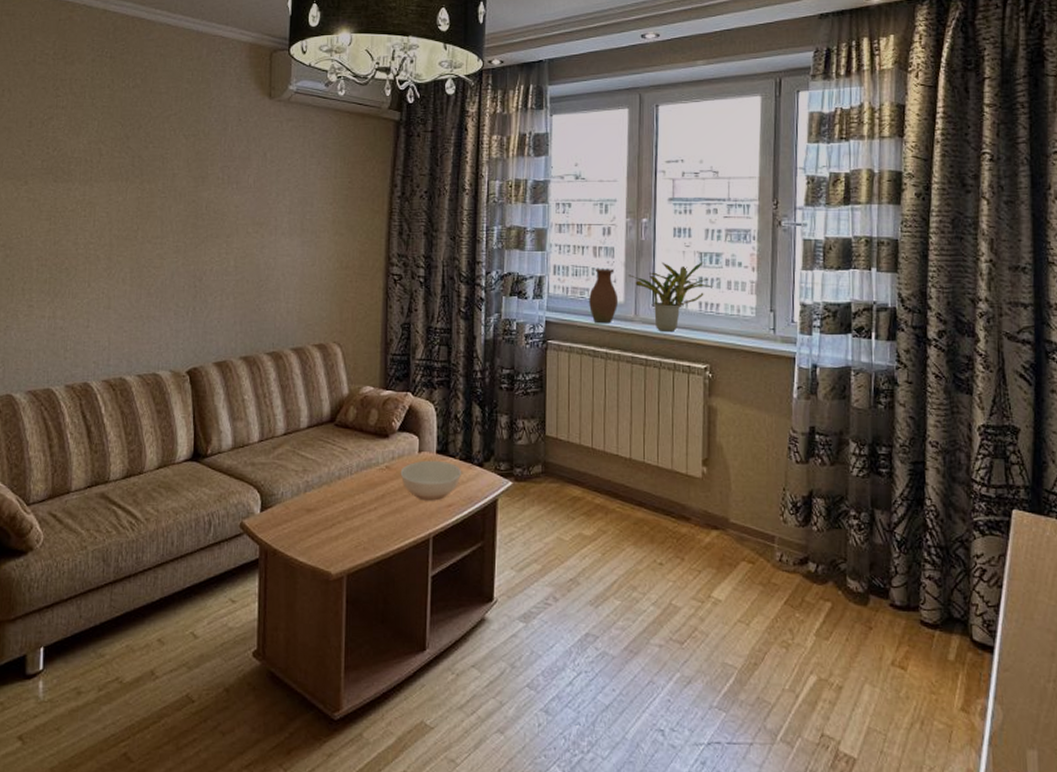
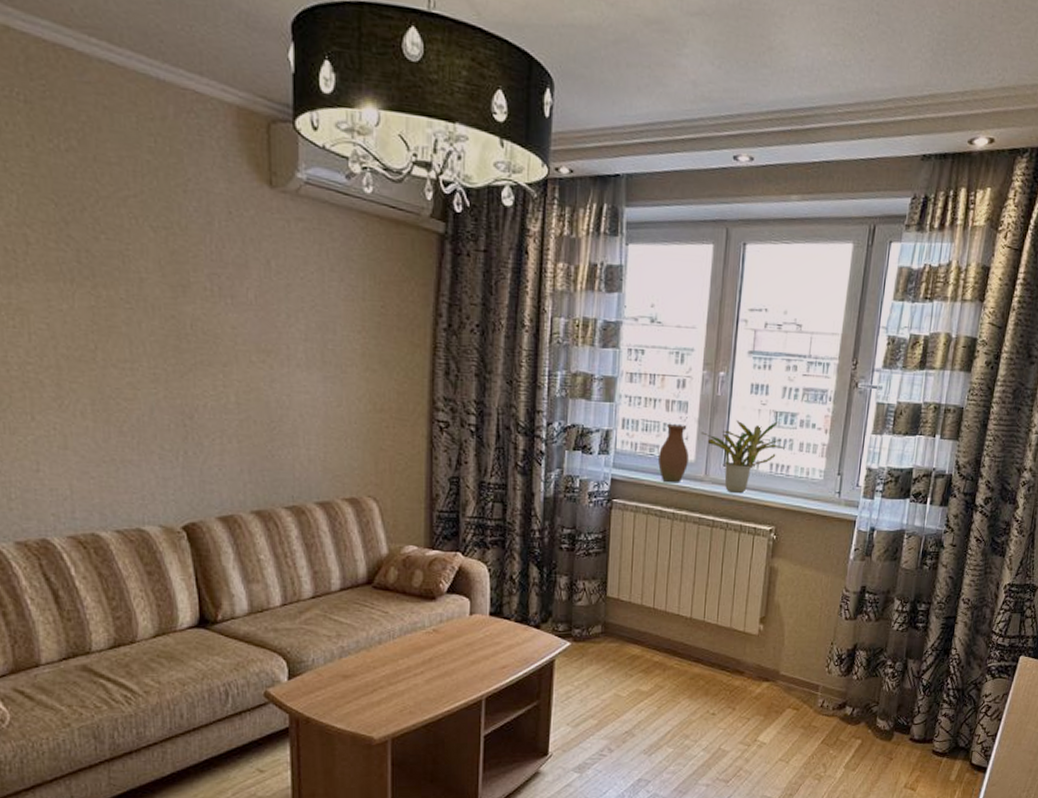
bowl: present [400,460,462,501] -> none [449,622,518,663]

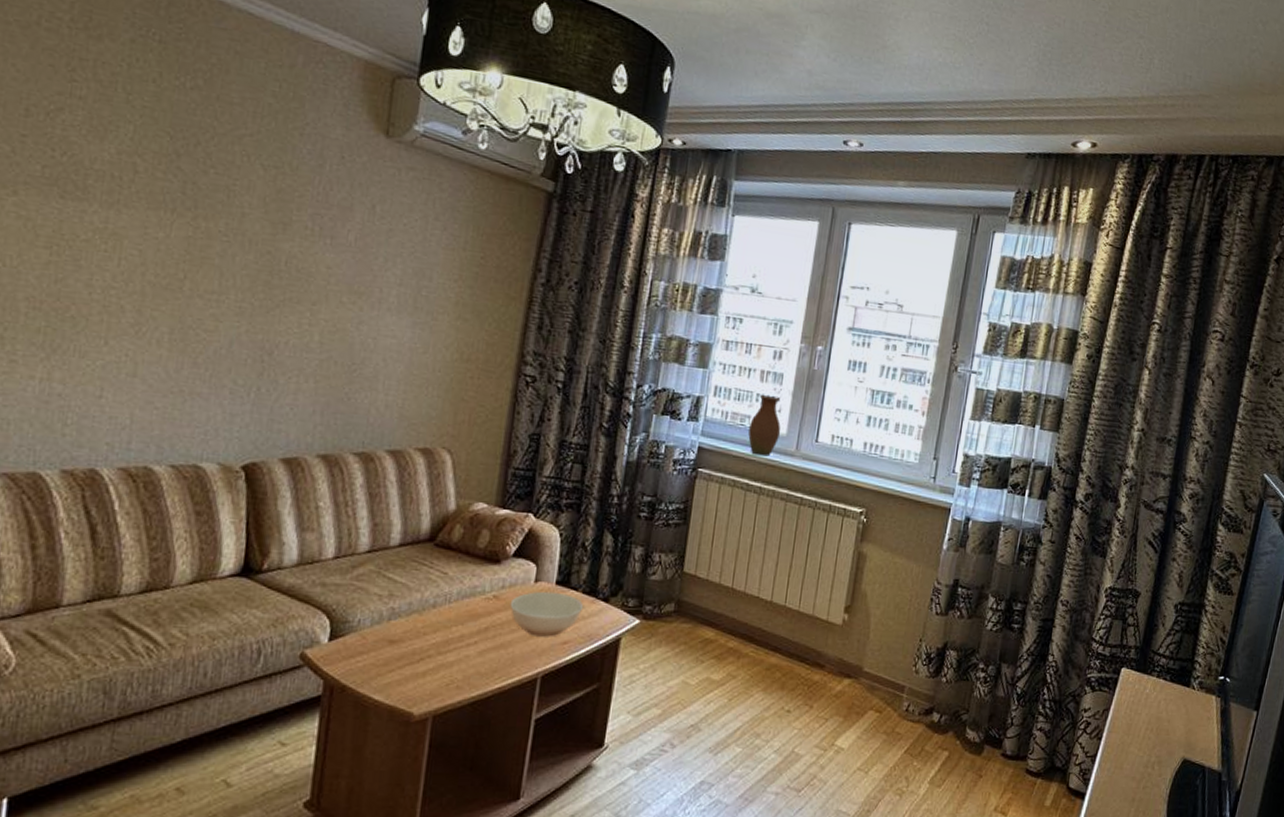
bowl: none [449,622,518,663] -> present [510,591,584,637]
potted plant: present [701,419,786,494] -> none [794,395,881,472]

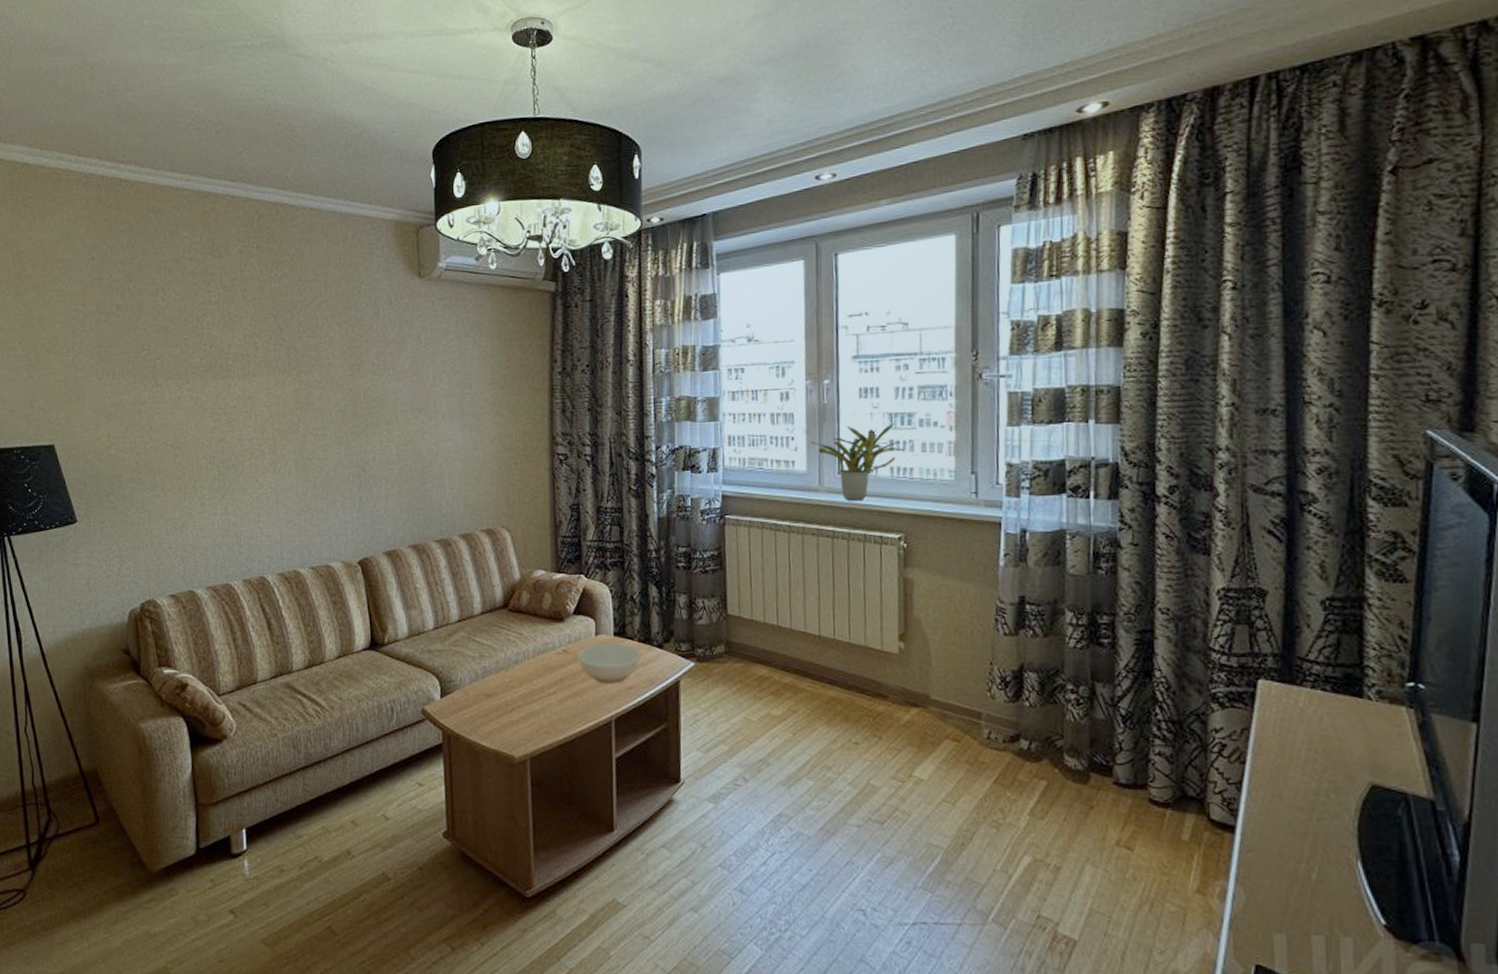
vase: present [748,395,781,457] -> none [768,436,800,496]
potted plant: none [794,395,881,472] -> present [810,423,906,502]

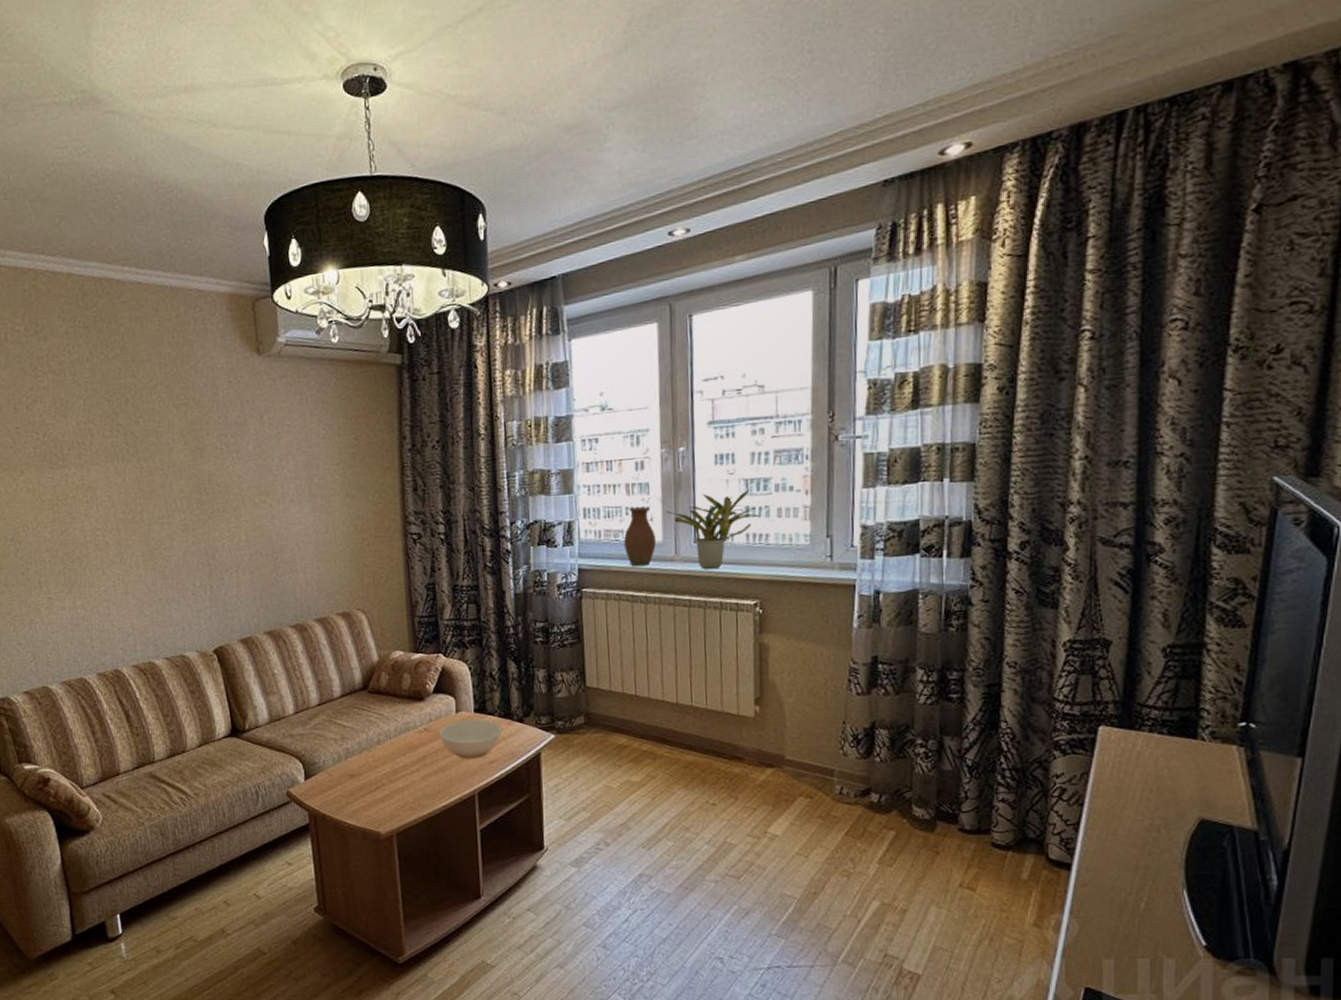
vase: none [768,436,800,496] -> present [624,507,656,567]

